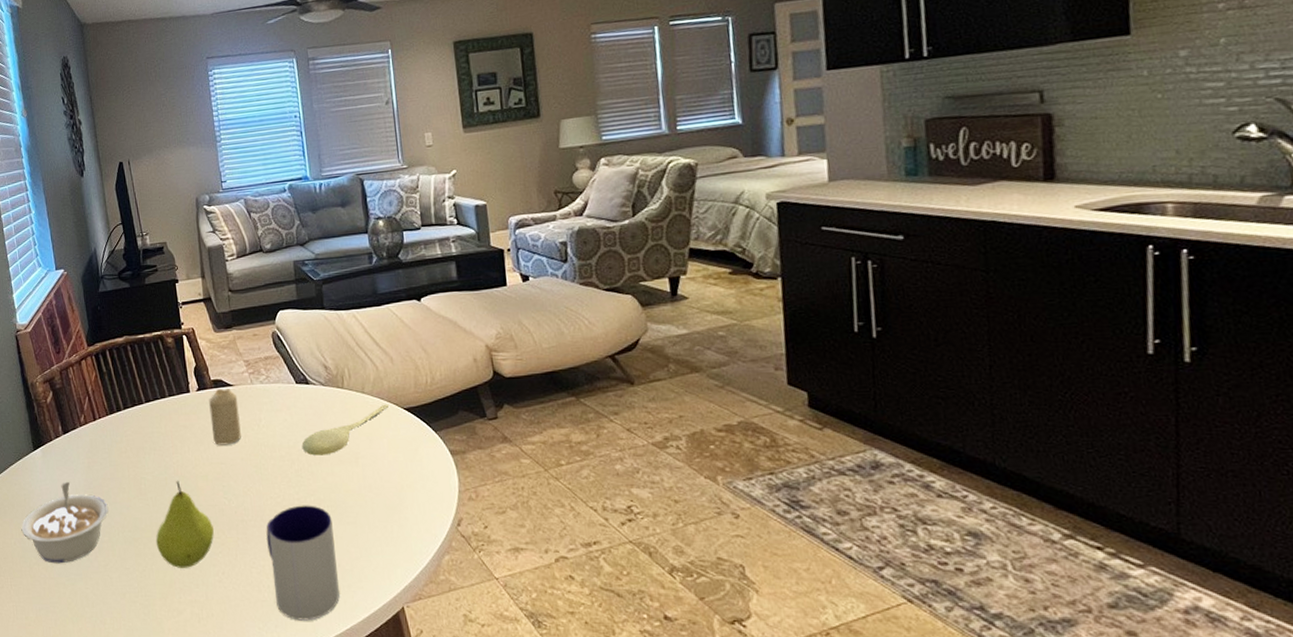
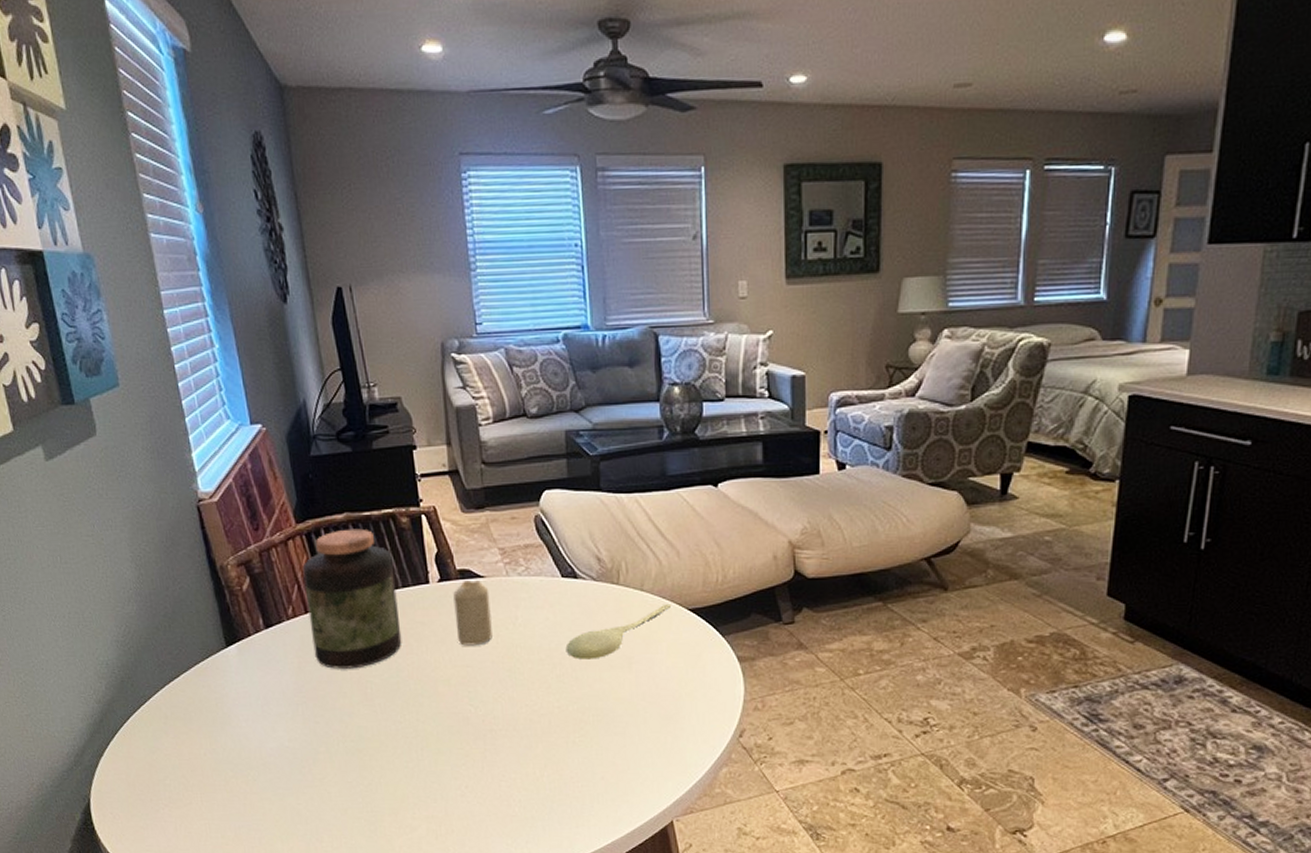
legume: present [21,481,109,564] -> none [212,684,325,777]
jar: none [92,348,169,468] -> present [302,528,402,669]
fruit: present [155,480,214,568] -> none [384,684,456,781]
mug: present [266,505,340,621] -> none [519,713,601,836]

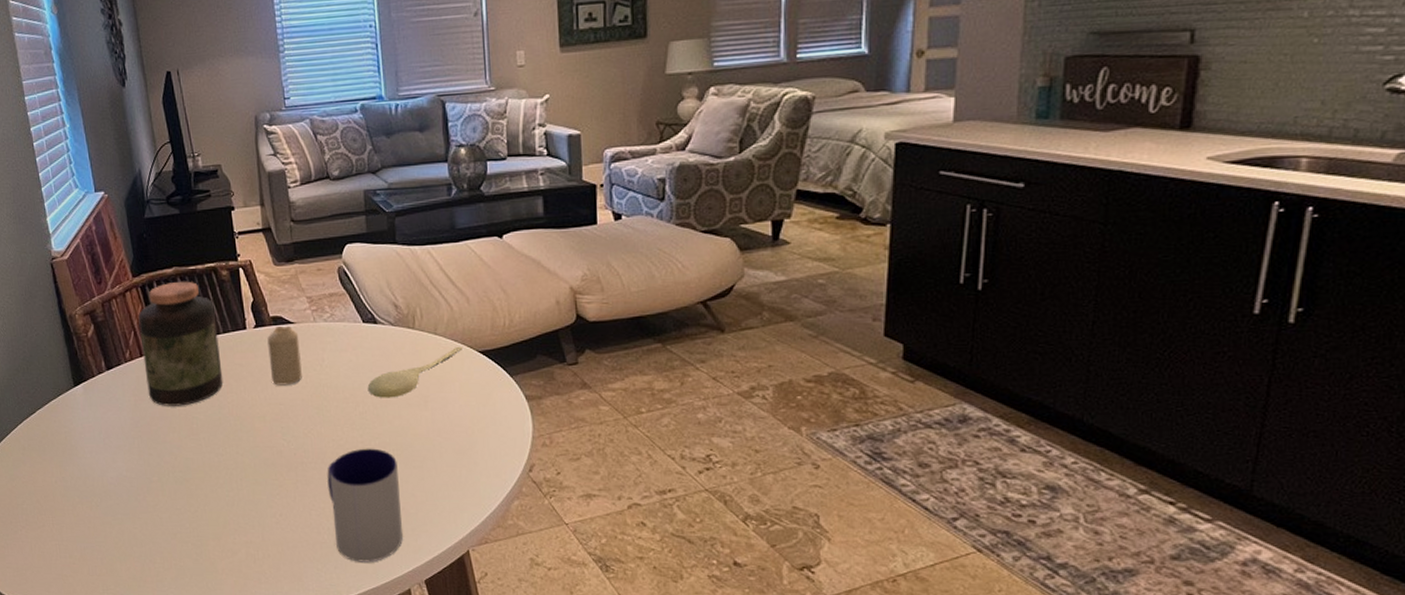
mug: none [519,713,601,836] -> present [327,448,403,563]

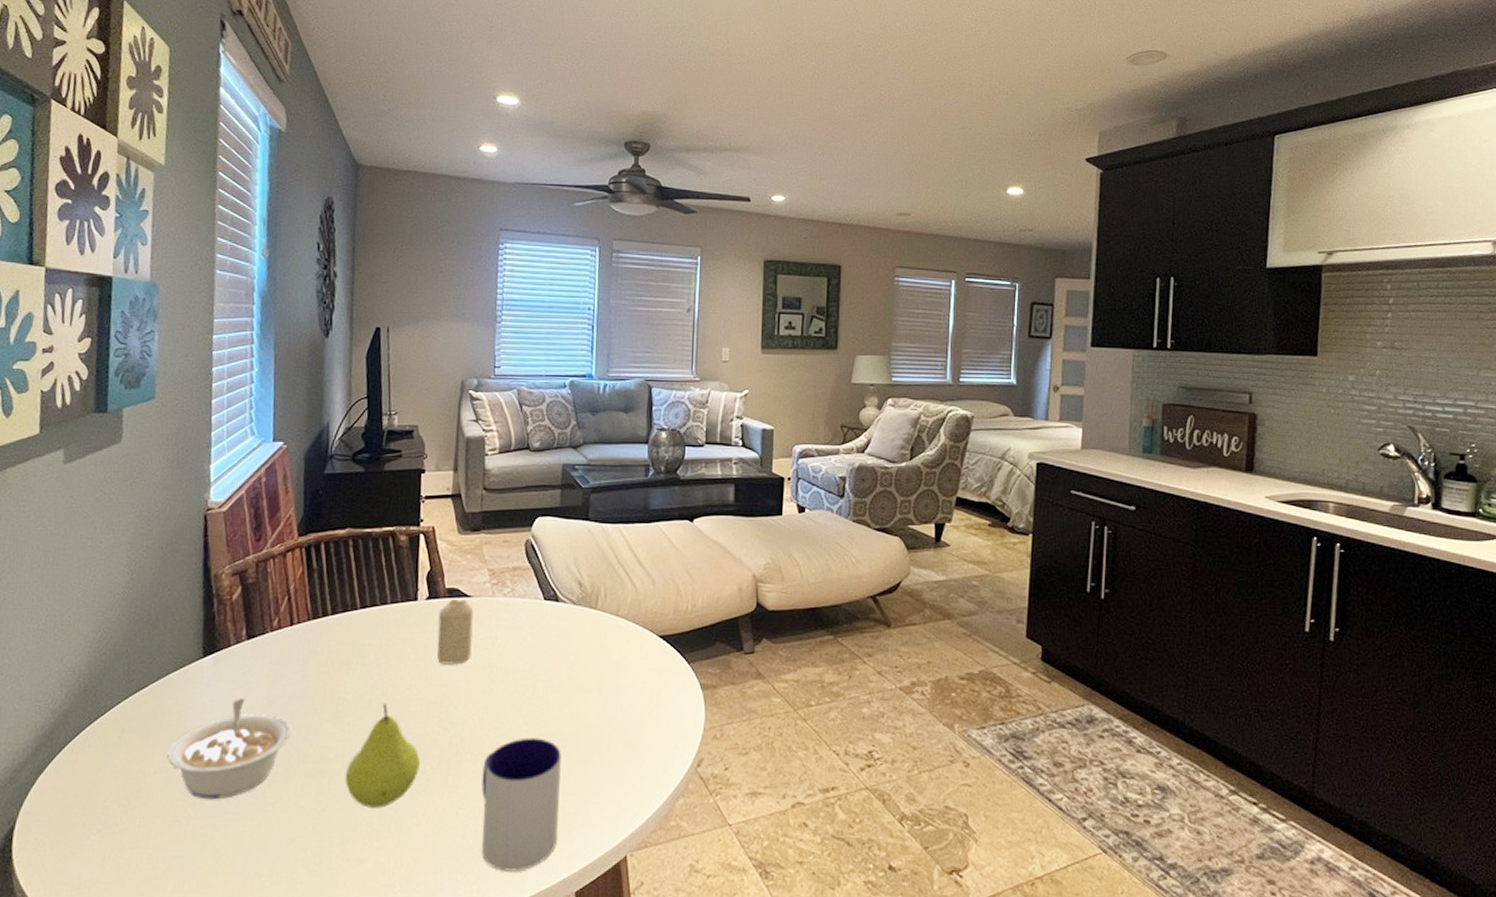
legume: none [62,419,158,503] -> present [167,697,291,800]
jar: present [138,281,223,406] -> none [291,544,386,684]
fruit: none [208,420,272,509] -> present [344,702,420,808]
spoon: present [367,346,464,398] -> none [540,629,644,683]

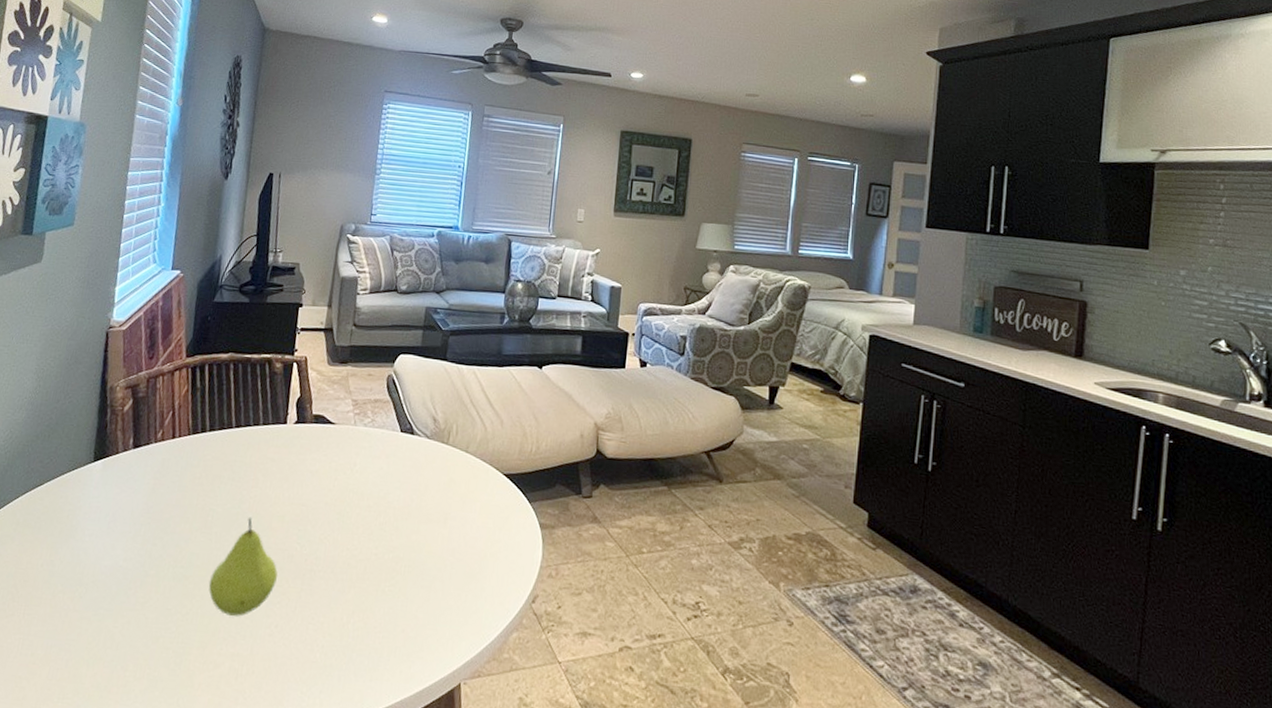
legume: present [167,697,291,800] -> none [54,501,165,595]
candle: present [436,599,474,665] -> none [300,425,337,487]
mug: present [481,737,561,872] -> none [327,561,407,689]

